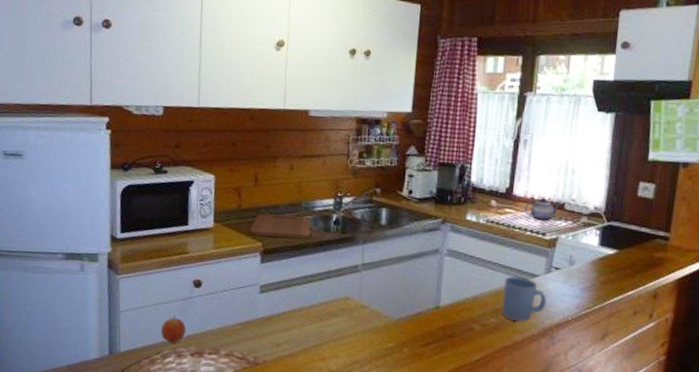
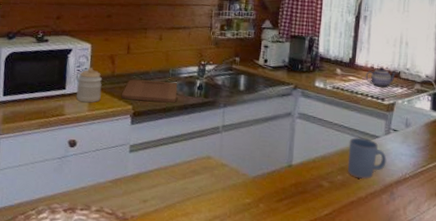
fruit: present [160,316,186,344] -> none [36,173,61,201]
jar: none [199,201,228,240] -> present [76,67,103,103]

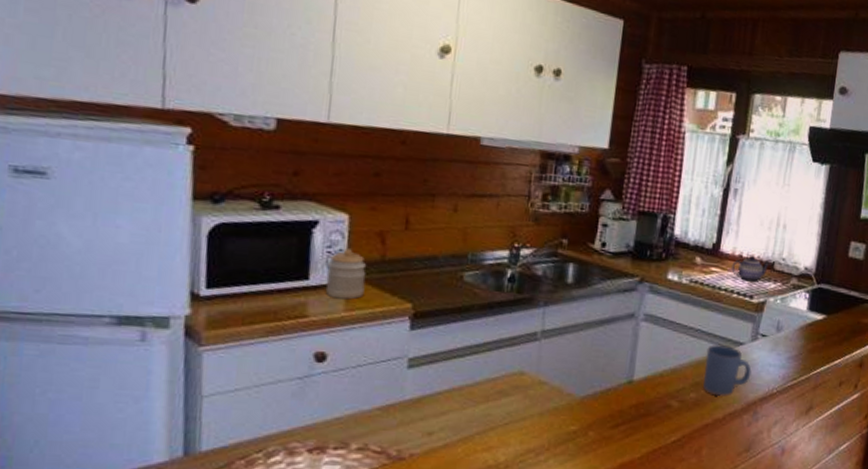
cutting board: present [121,79,178,103] -> none [396,266,480,300]

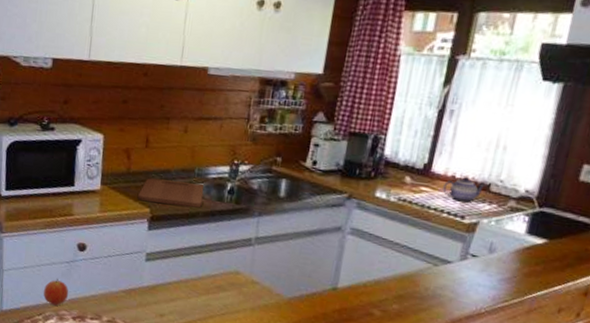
fruit: none [264,400,303,438] -> present [43,278,69,307]
jar: present [325,248,367,300] -> none [86,162,116,203]
cutting board: none [396,266,480,300] -> present [138,178,204,208]
mug: present [703,344,752,397] -> none [406,261,459,311]

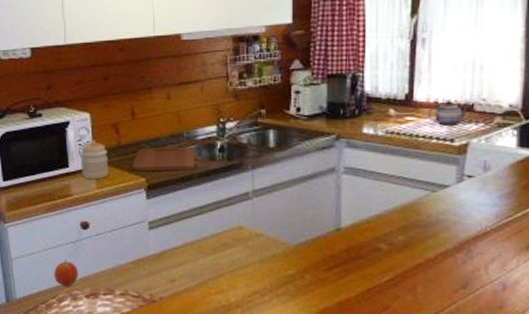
jar: none [86,162,116,203] -> present [80,140,109,180]

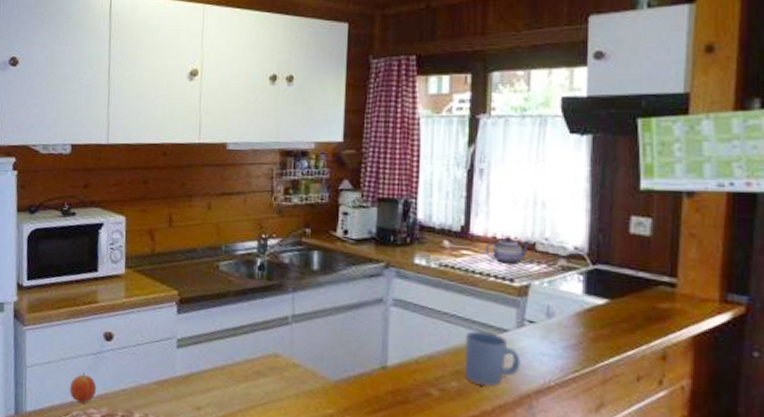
jar: present [80,140,109,180] -> none [110,245,141,288]
cutting board: present [132,146,195,172] -> none [164,258,233,287]
mug: none [410,188,460,238] -> present [464,331,521,388]

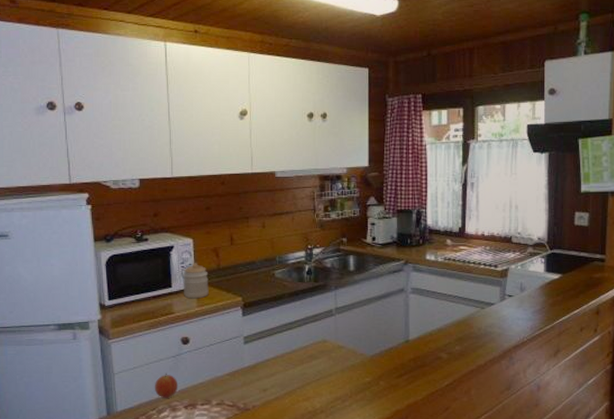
jar: none [110,245,141,288] -> present [183,263,209,299]
mug: present [464,331,521,388] -> none [464,306,504,348]
teapot: present [485,237,530,264] -> none [477,234,508,254]

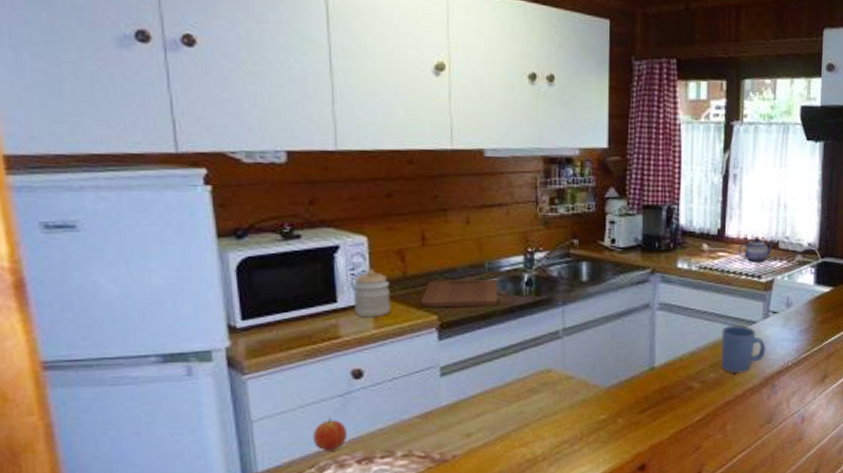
cutting board: none [230,269,286,292] -> present [421,278,498,308]
mug: none [464,306,504,348] -> present [721,324,766,375]
teapot: none [477,234,508,254] -> present [738,238,775,262]

